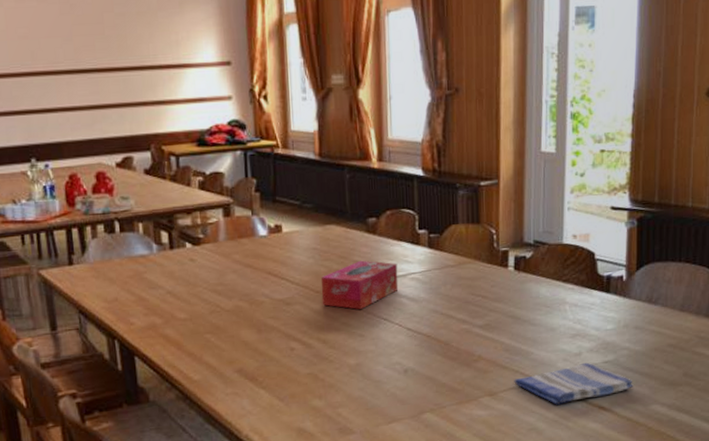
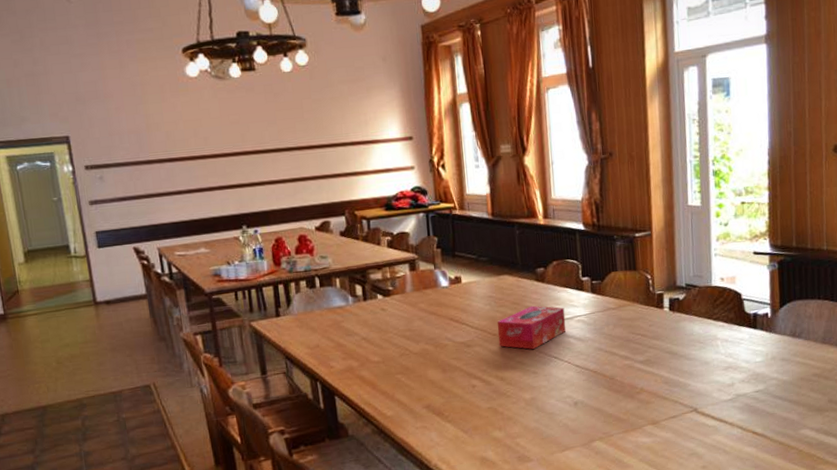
dish towel: present [514,362,634,405] -> none [674,392,784,431]

